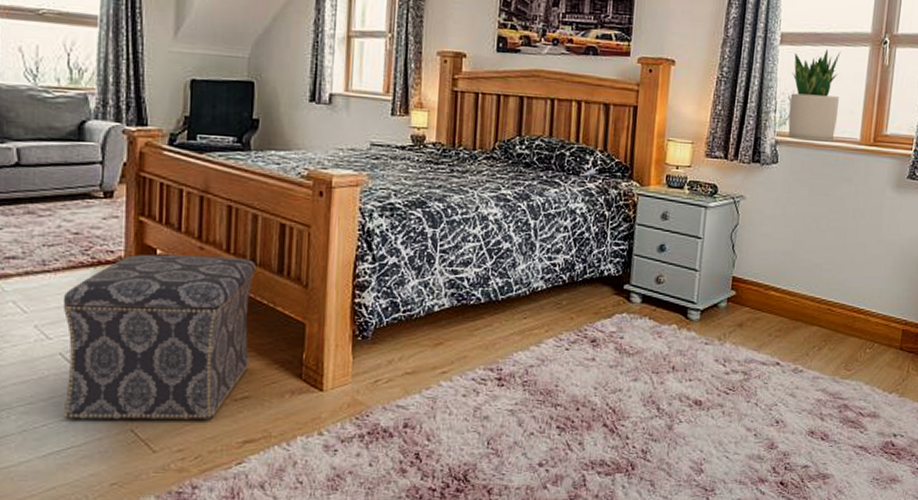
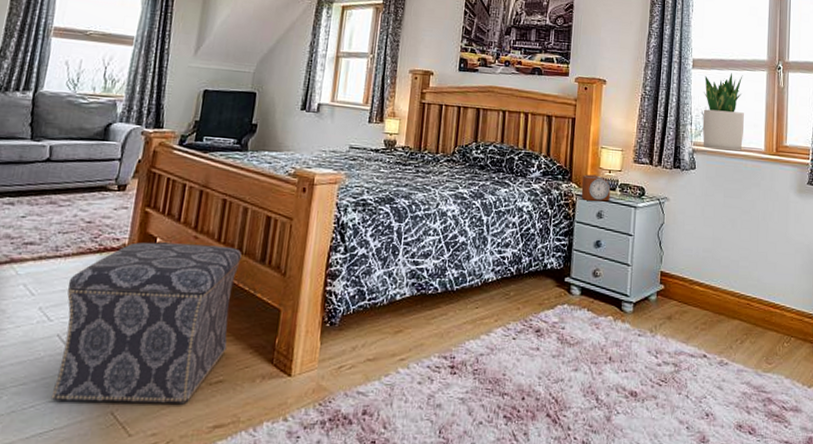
alarm clock: none [643,171,678,202] -> present [581,174,611,202]

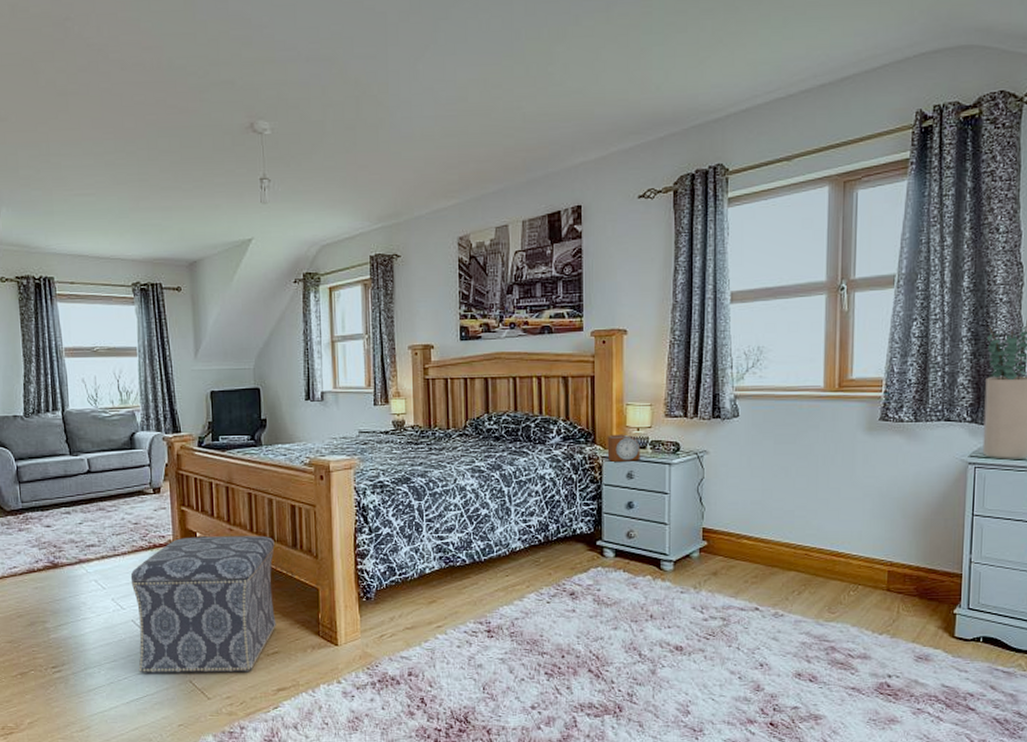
planter: present [702,73,744,152] -> none [745,302,797,393]

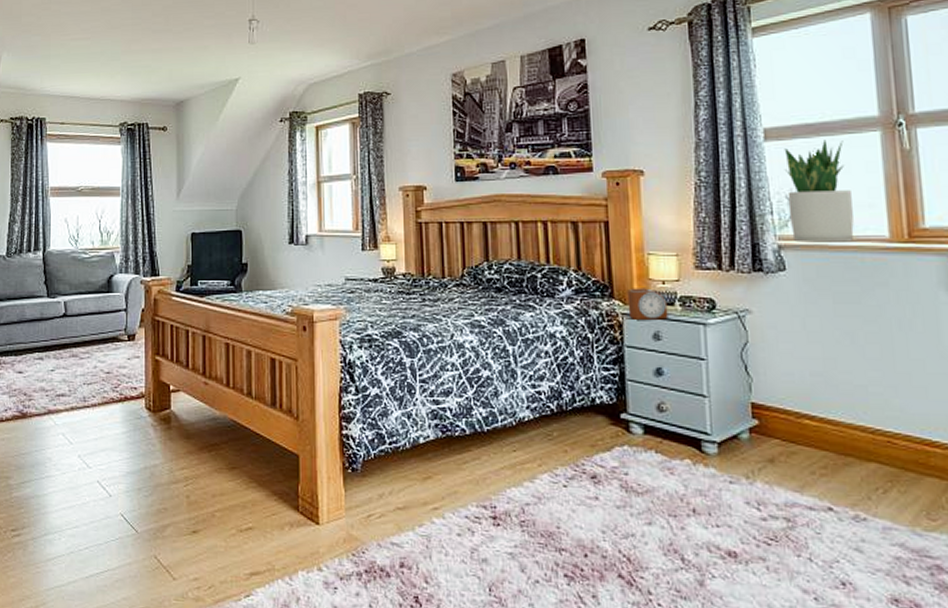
ottoman: present [130,535,276,673] -> none [99,389,252,551]
planter: none [745,302,797,393] -> present [784,139,854,243]

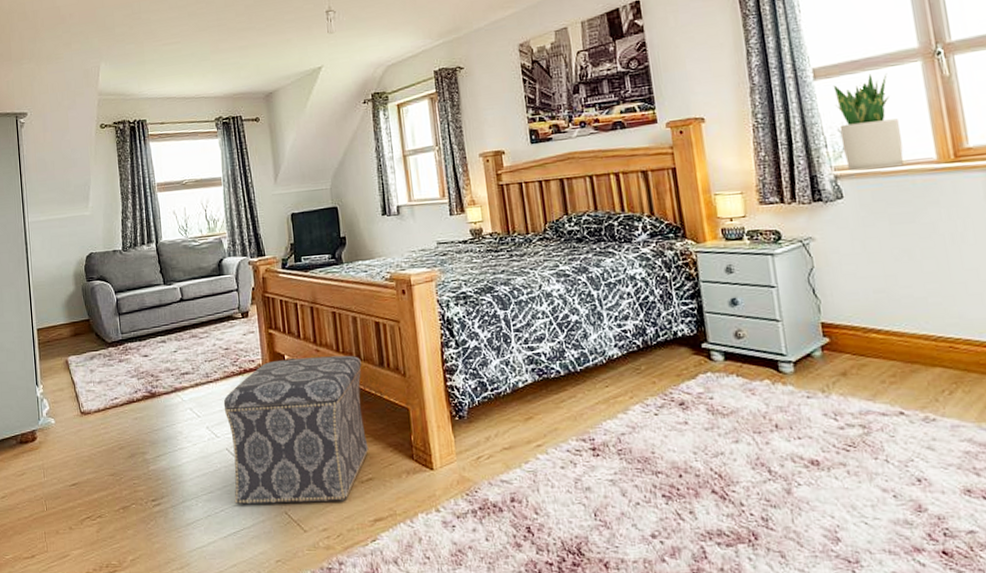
ottoman: none [99,389,252,551] -> present [223,355,369,505]
alarm clock: present [627,288,668,321] -> none [698,226,738,257]

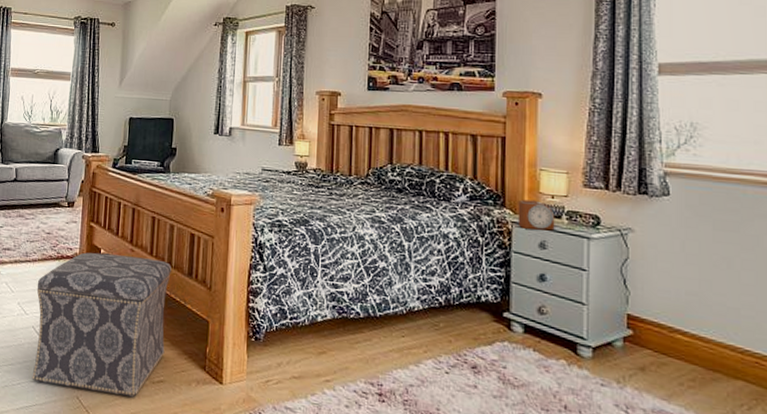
alarm clock: none [698,226,738,257] -> present [517,199,555,231]
planter: present [833,73,904,172] -> none [675,78,738,175]

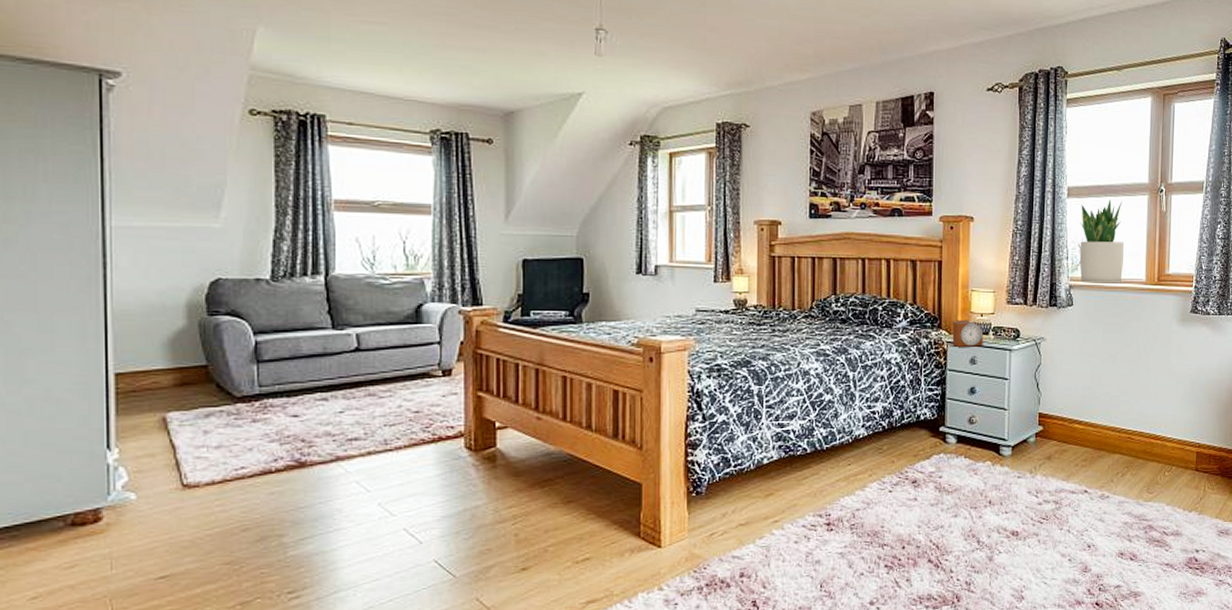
ottoman: present [32,252,172,398] -> none [405,425,592,593]
planter: none [675,78,738,175] -> present [1079,199,1124,284]

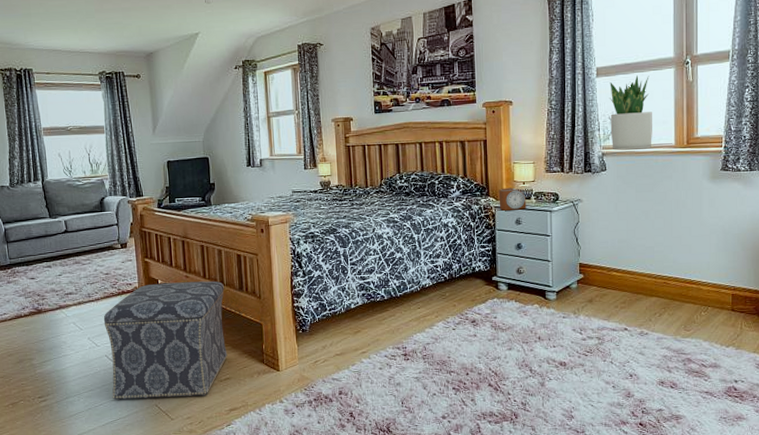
ottoman: none [405,425,592,593] -> present [103,281,228,400]

